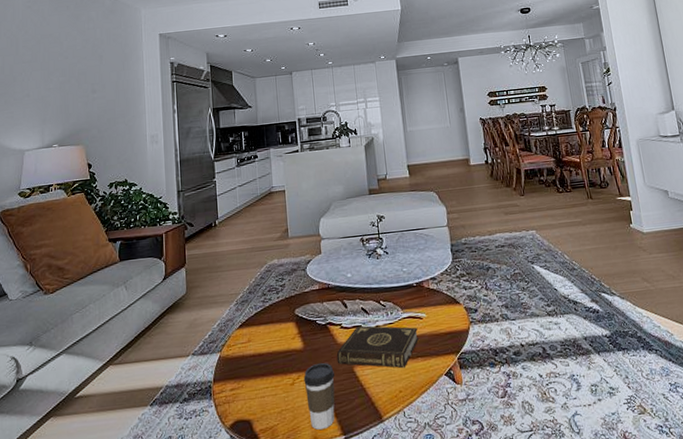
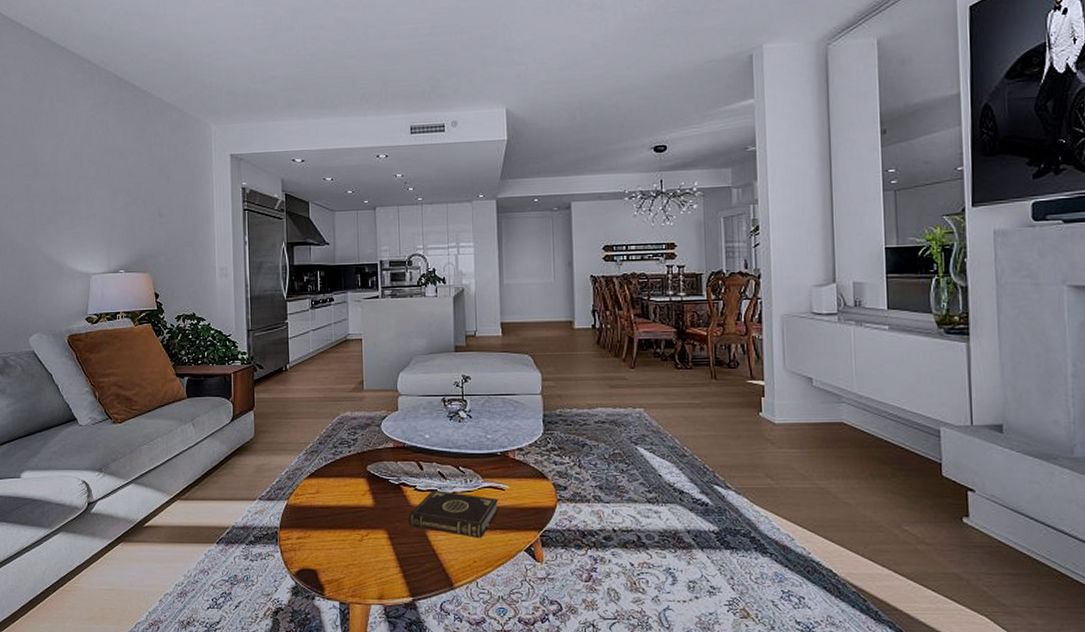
coffee cup: present [303,362,335,430] -> none [373,522,405,588]

